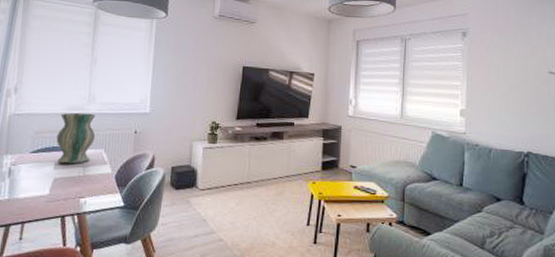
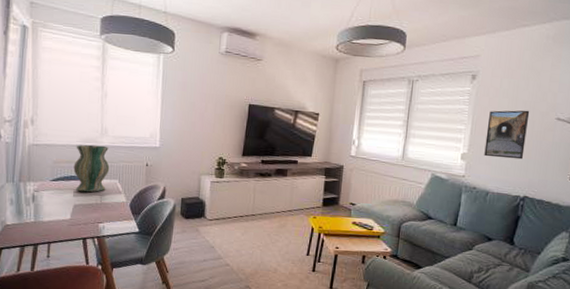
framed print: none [482,65,523,114] -> present [484,110,530,160]

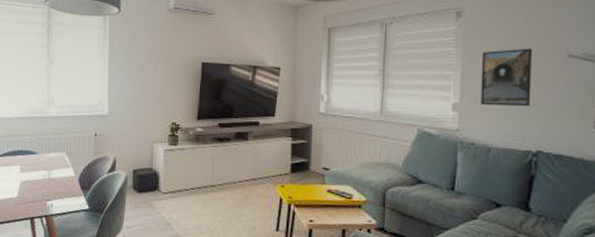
vase: present [73,144,110,193] -> none [20,116,57,168]

